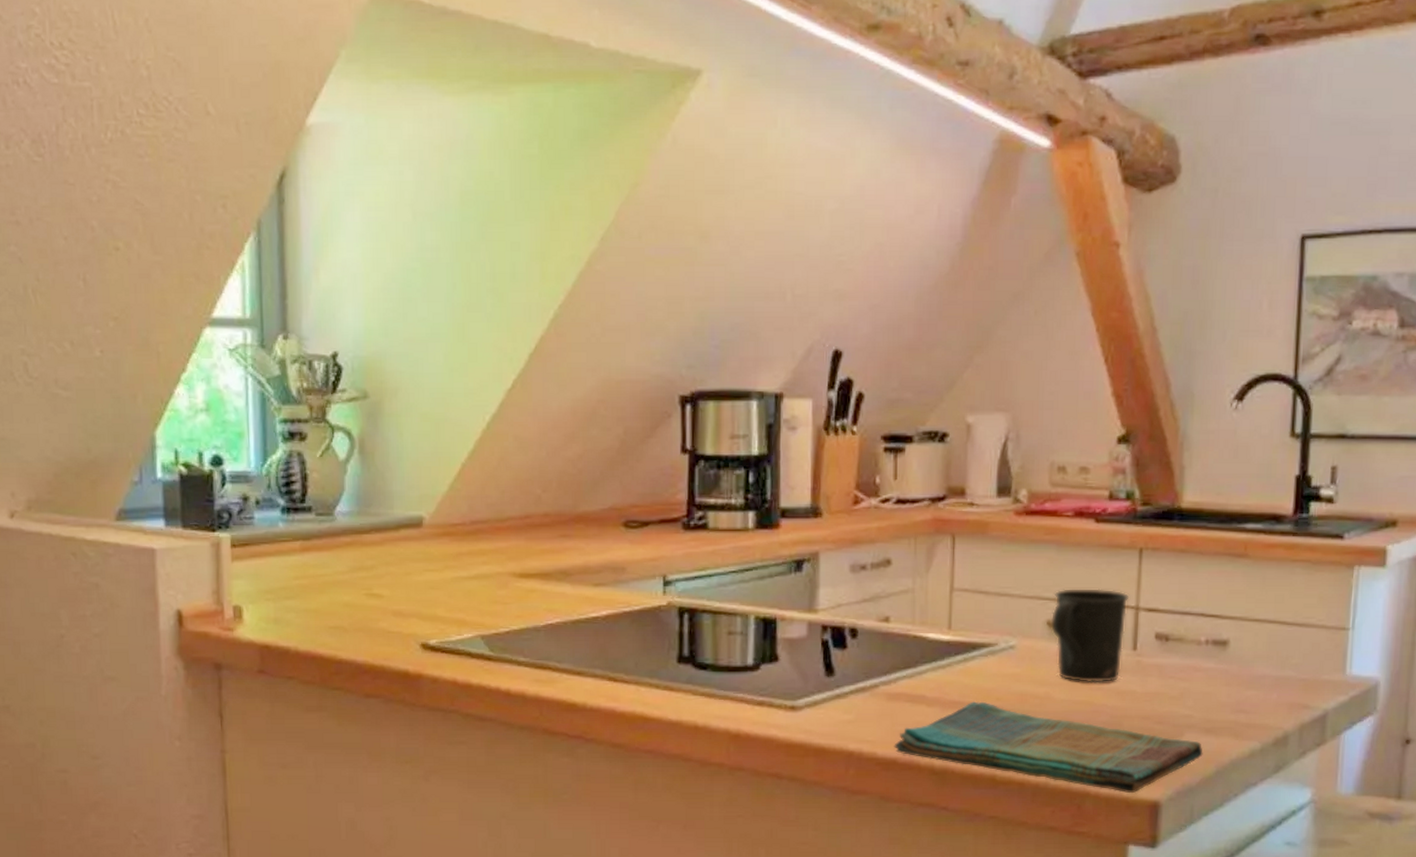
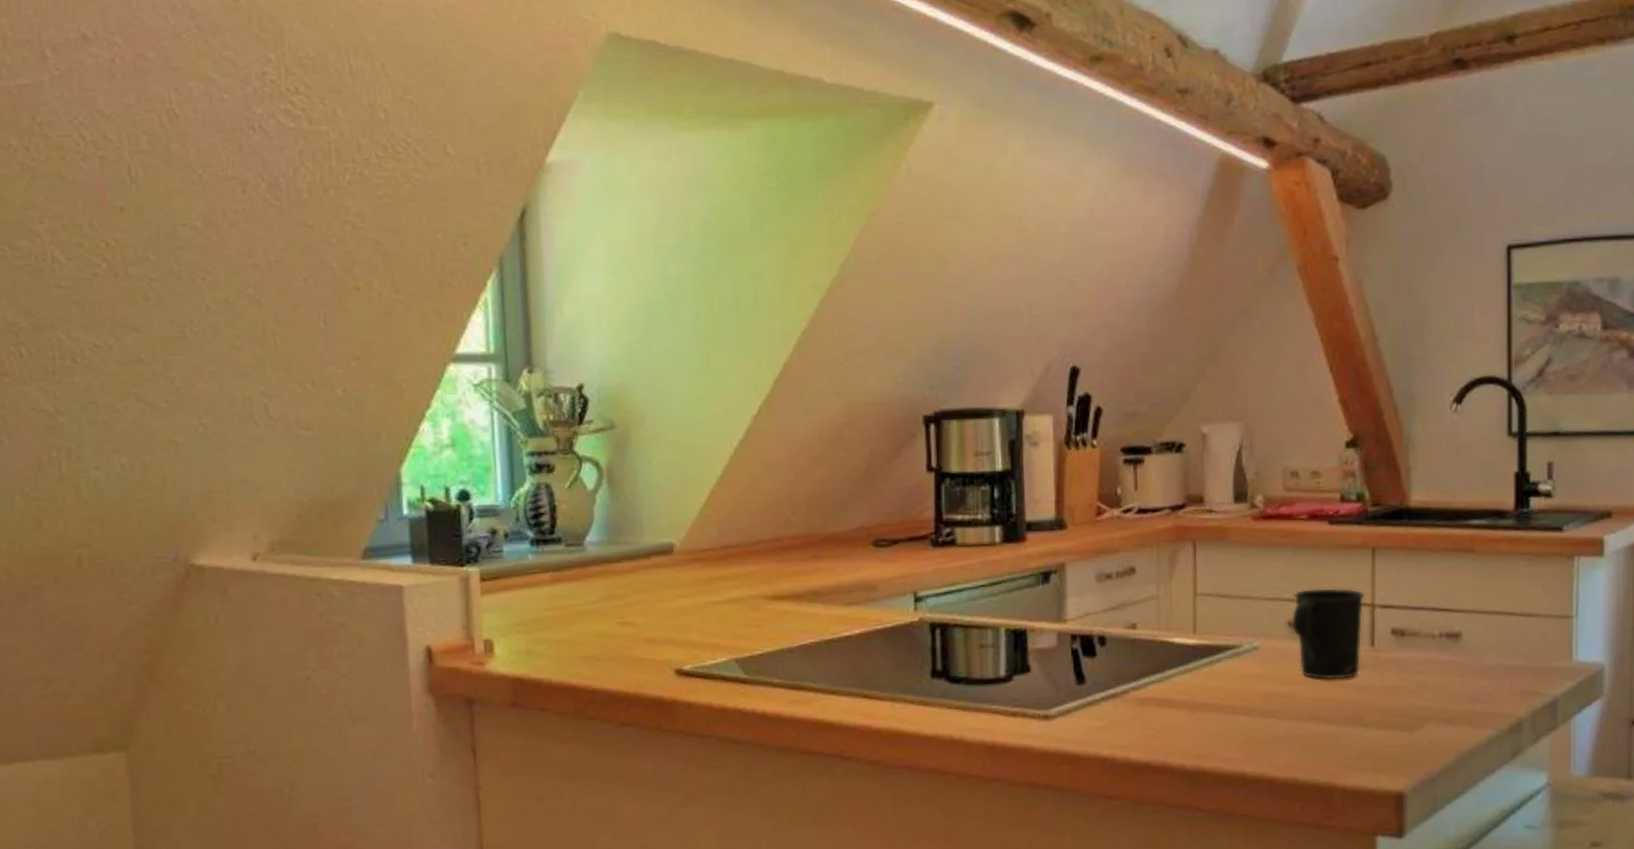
dish towel: present [894,701,1203,794] -> none [1146,702,1443,786]

